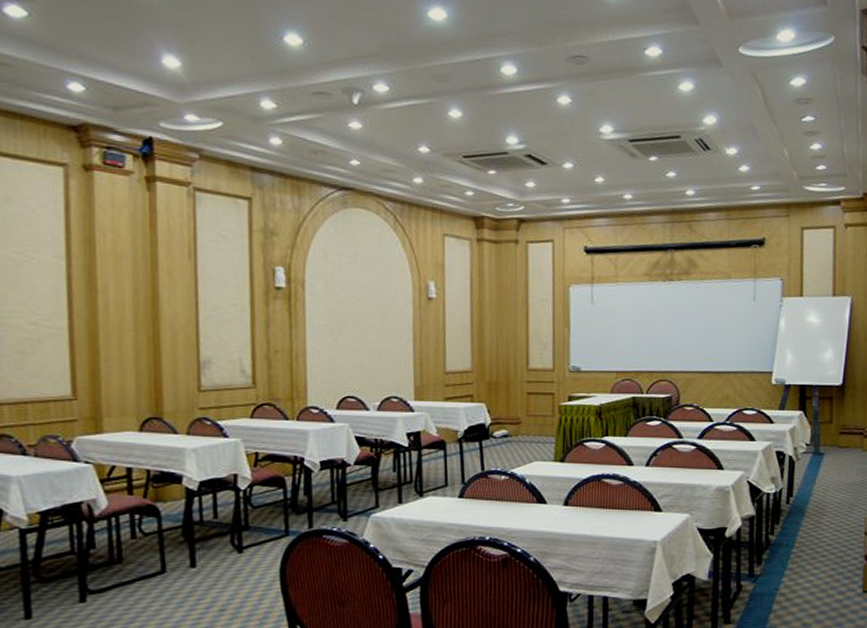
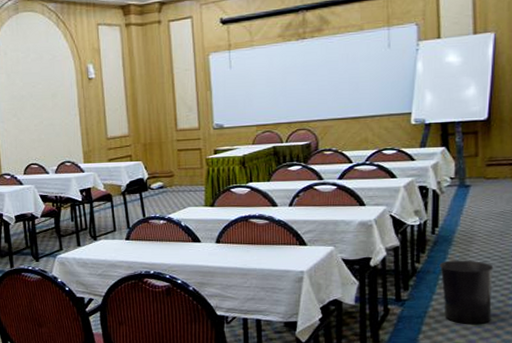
waste bin: none [792,533,842,603] -> present [439,260,494,325]

